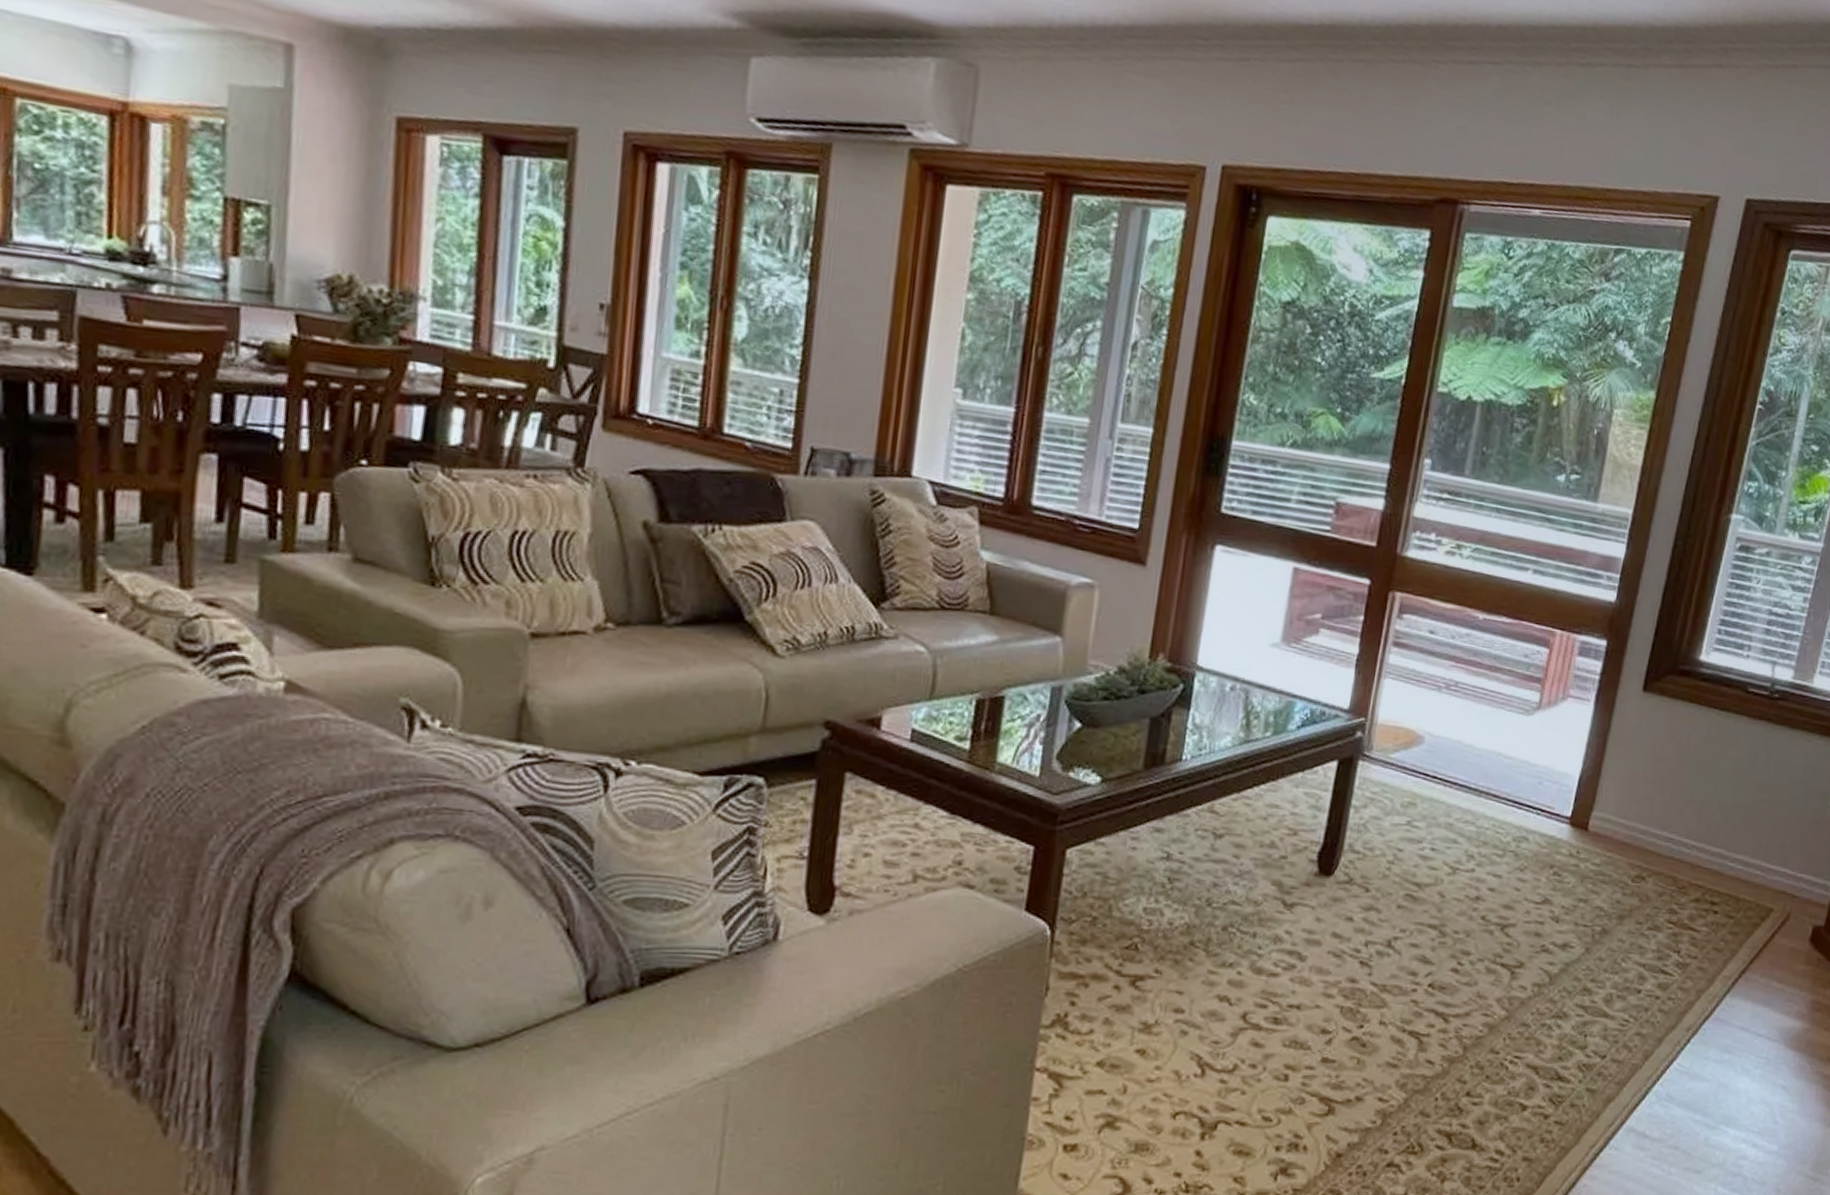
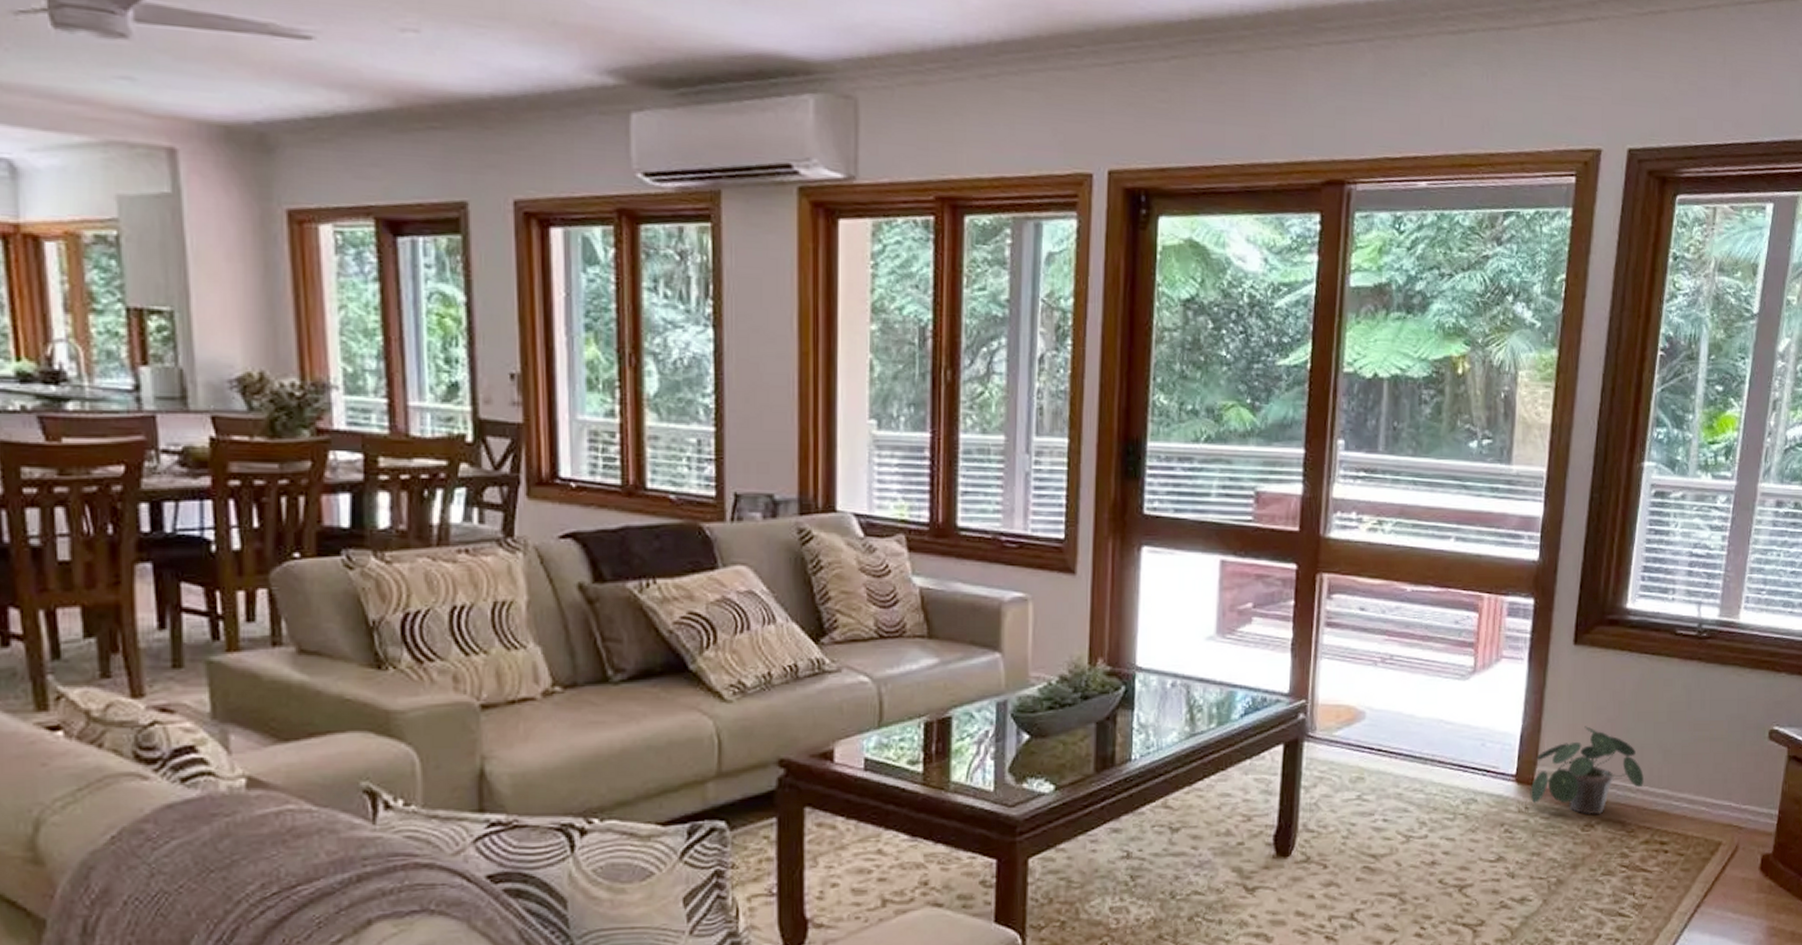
potted plant: none [1583,775,1701,866] -> present [1530,726,1644,814]

